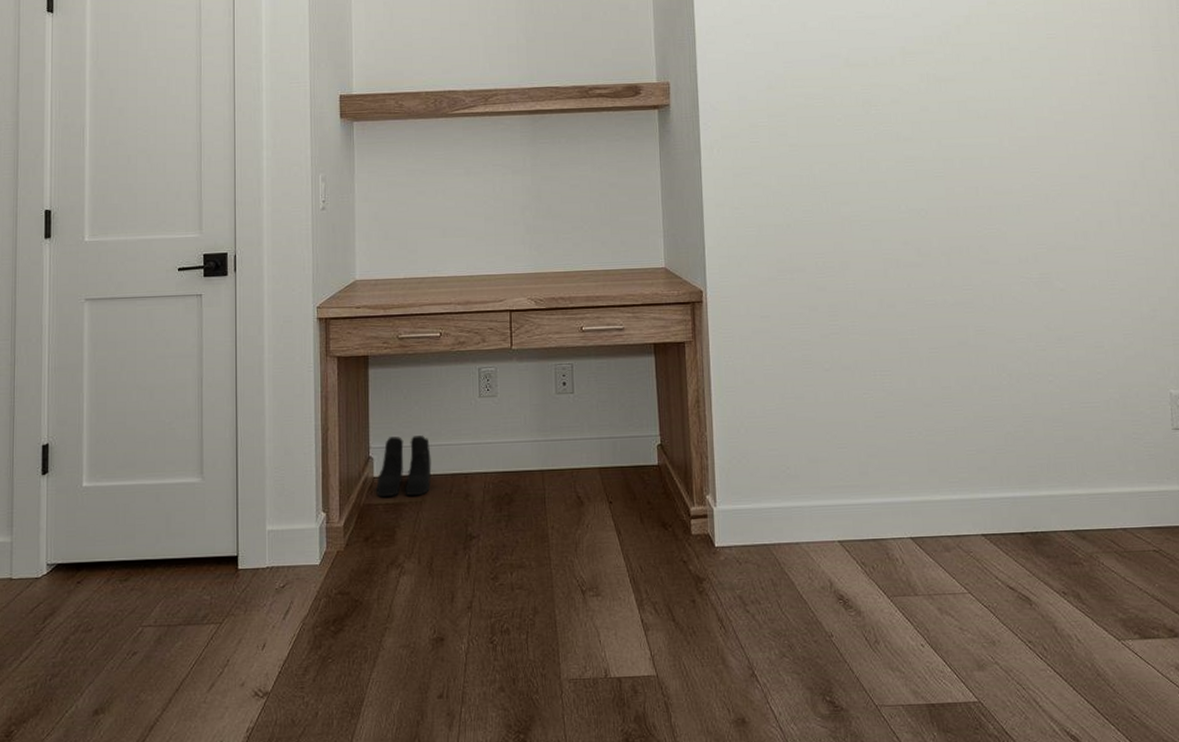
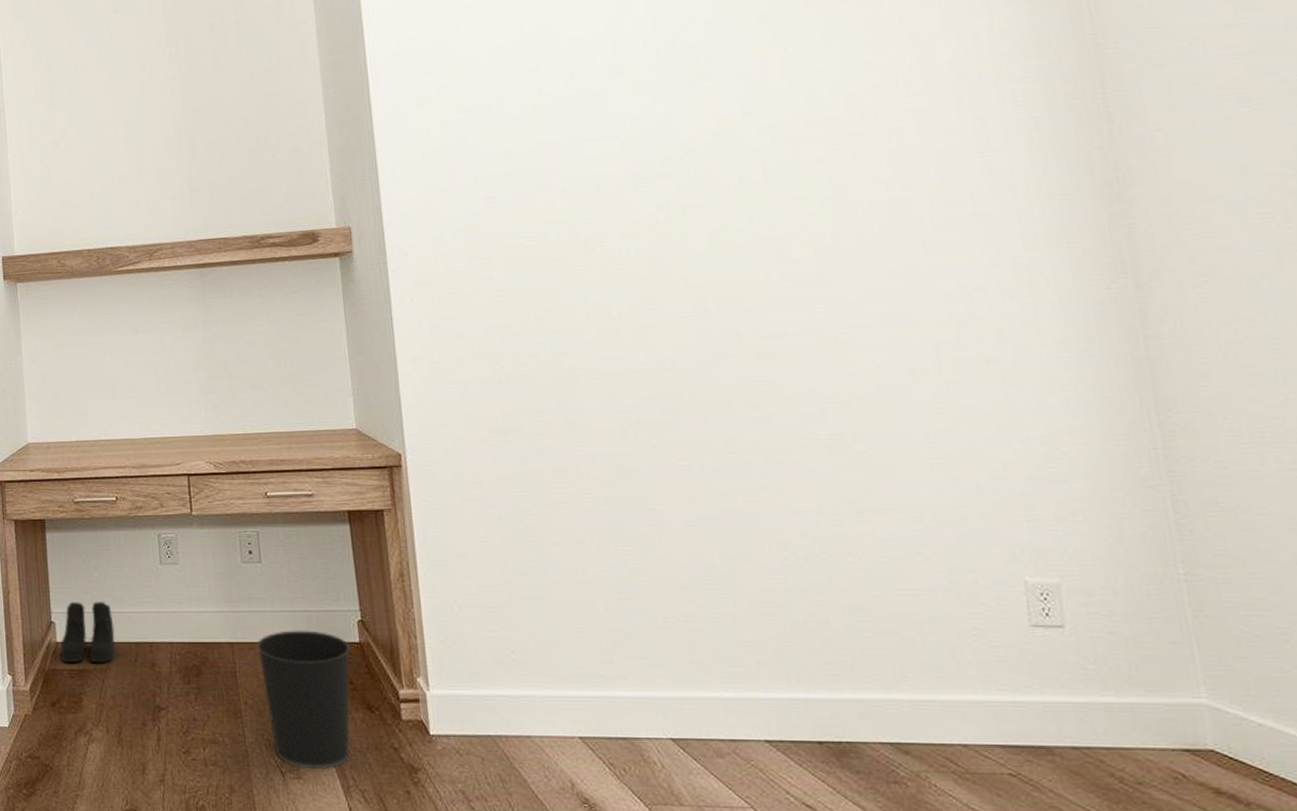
wastebasket: none [565,455,650,587] -> present [256,630,350,770]

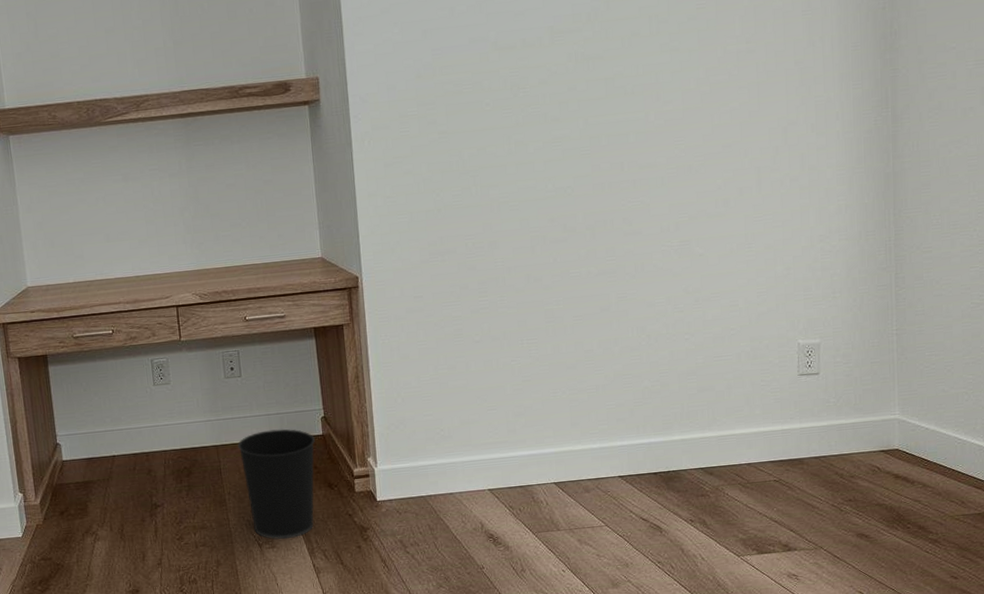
boots: present [60,602,115,663] -> none [66,422,116,478]

